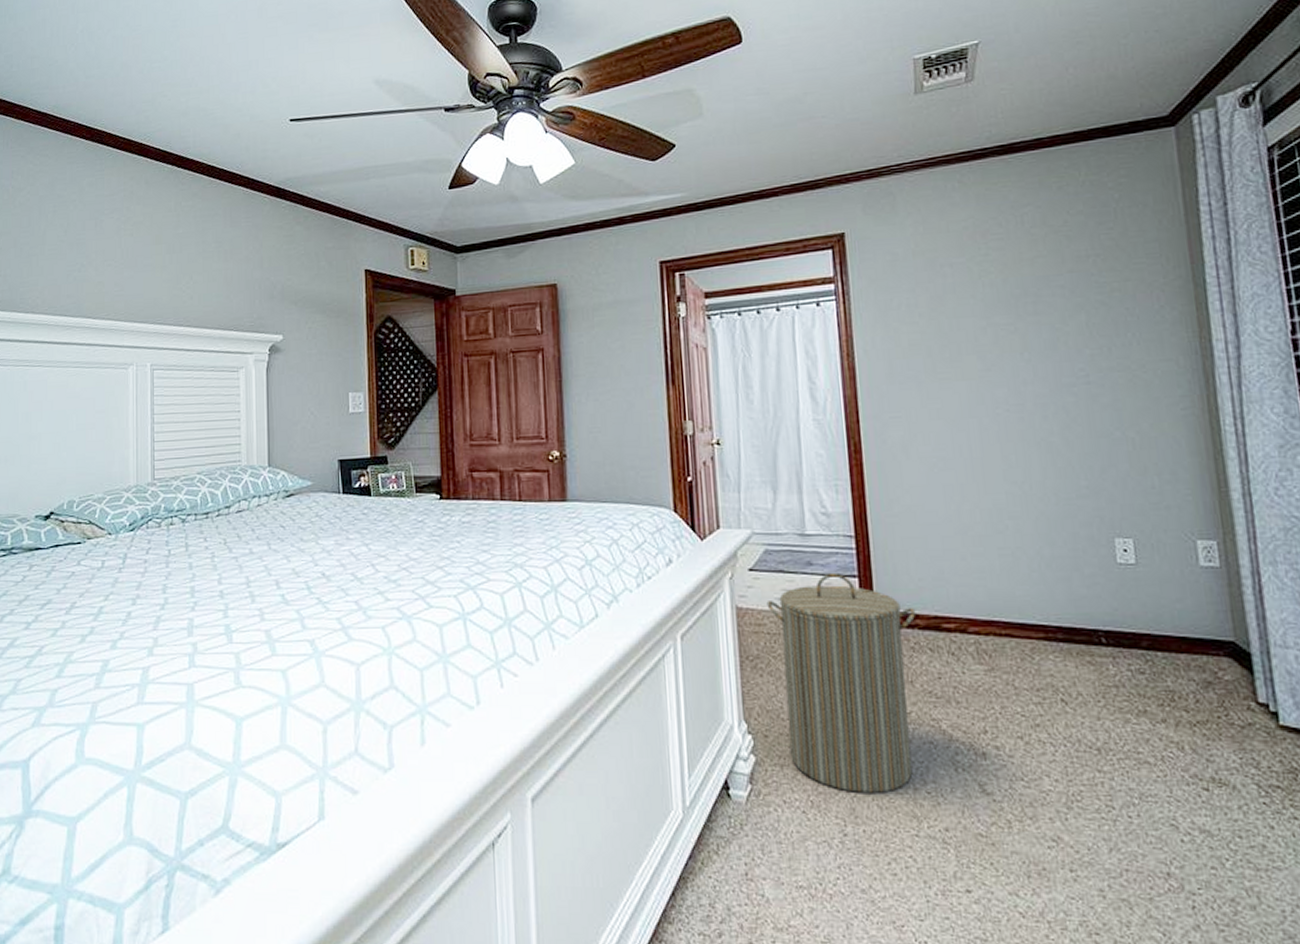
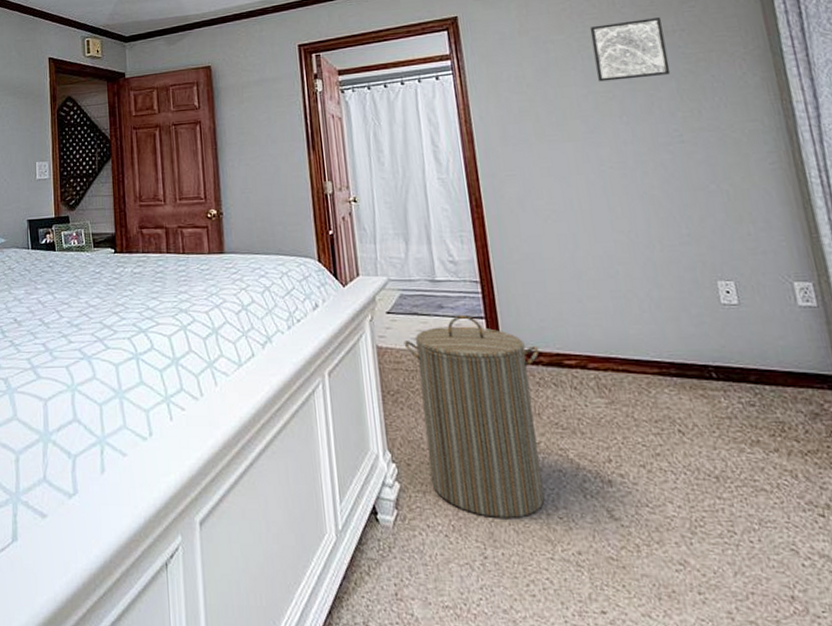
wall art: none [993,240,1081,313] -> present [590,17,671,82]

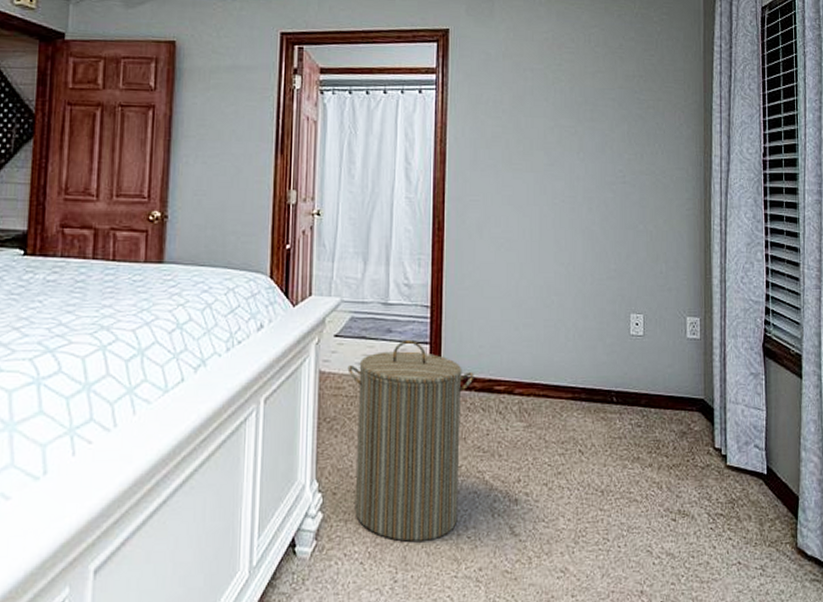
wall art: present [590,17,671,82] -> none [566,60,626,118]

